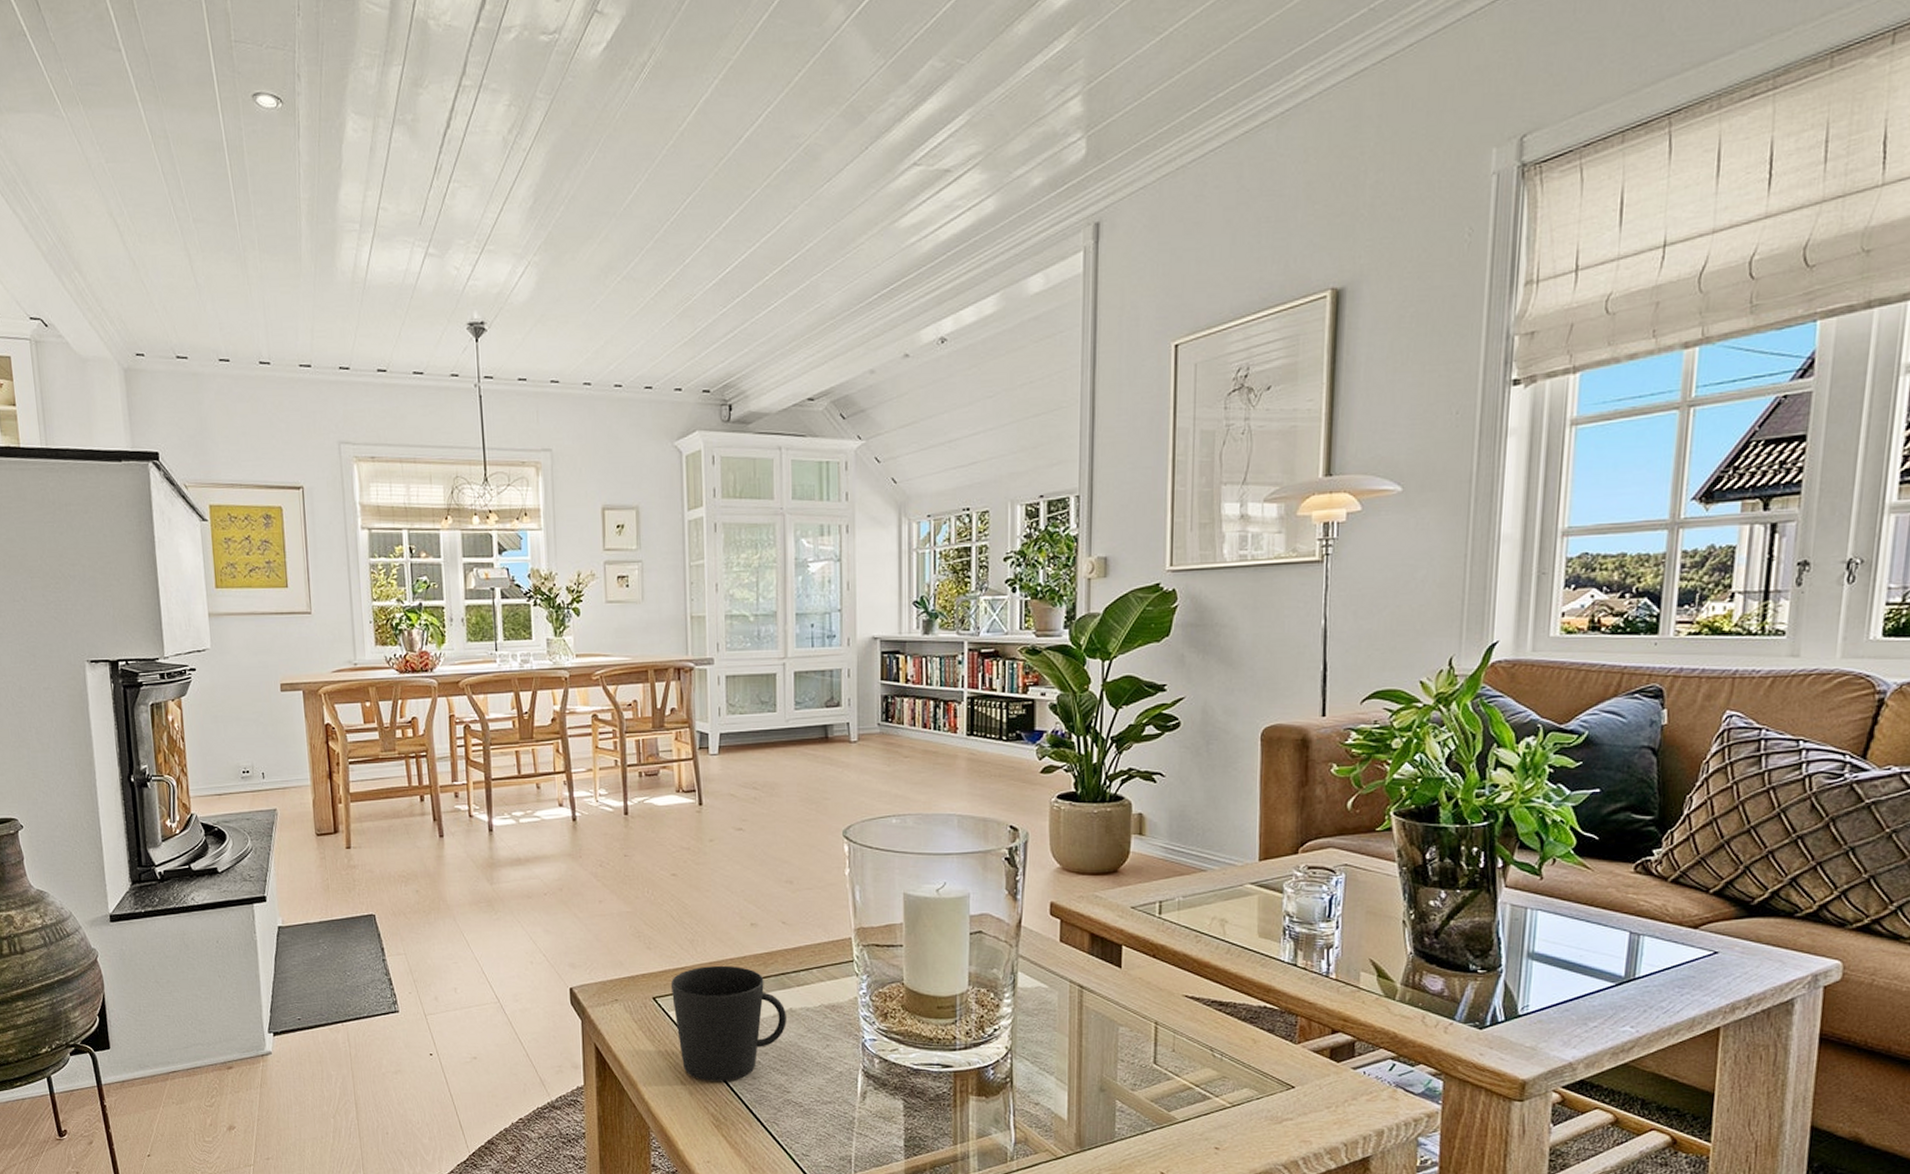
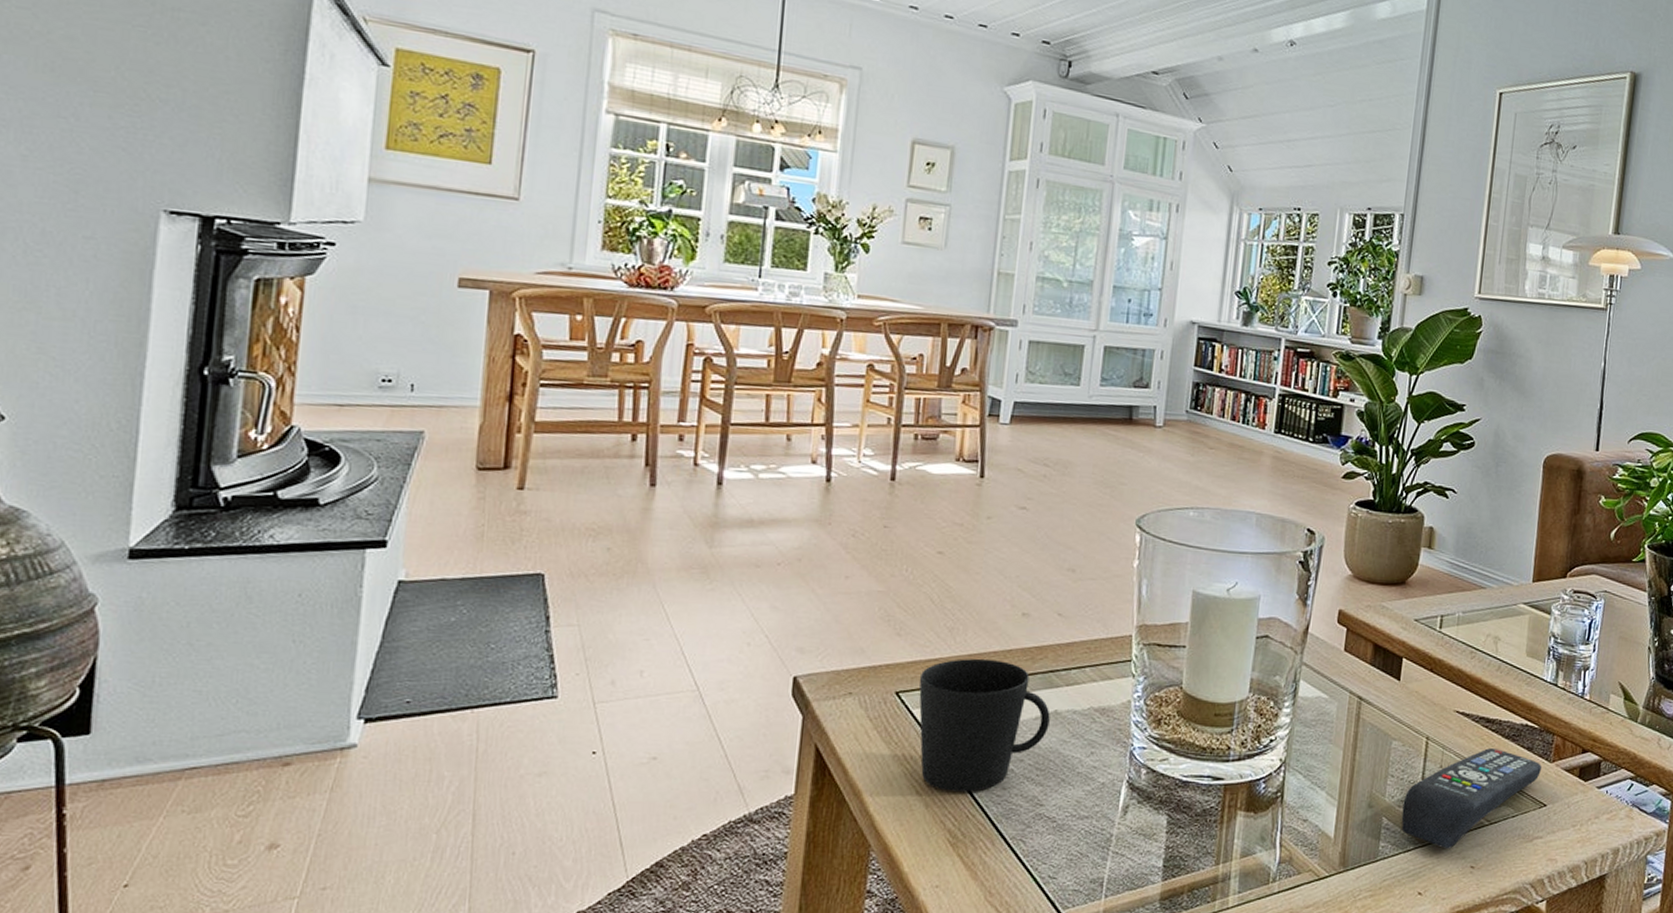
remote control: none [1136,1031,1285,1131] -> present [1401,748,1542,849]

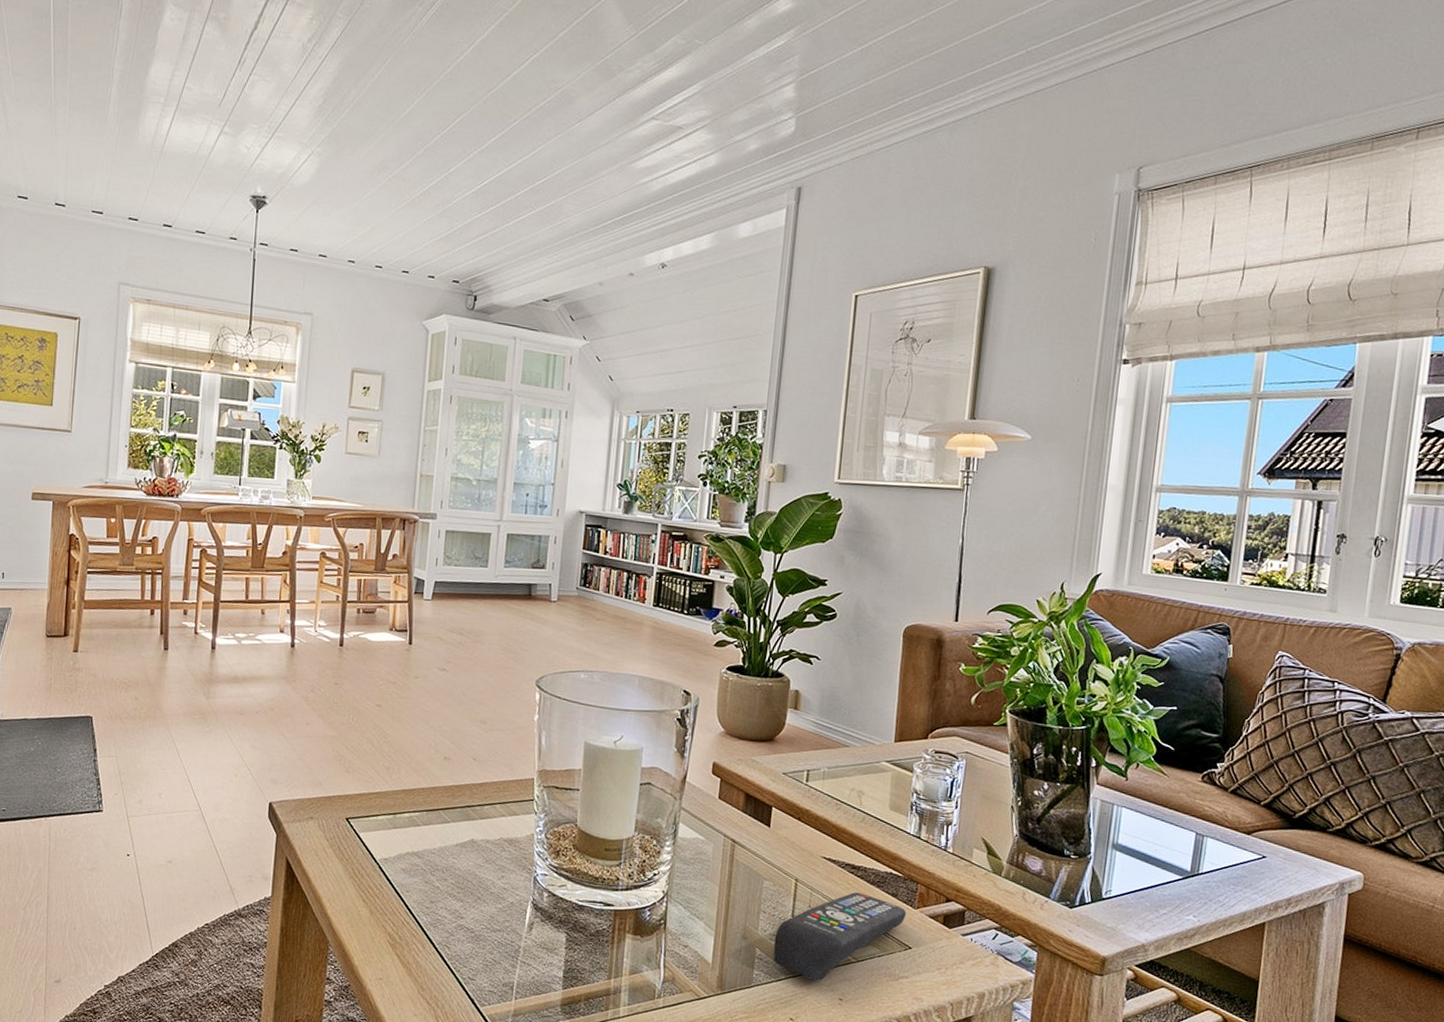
cup: present [919,658,1050,792] -> none [364,793,468,903]

